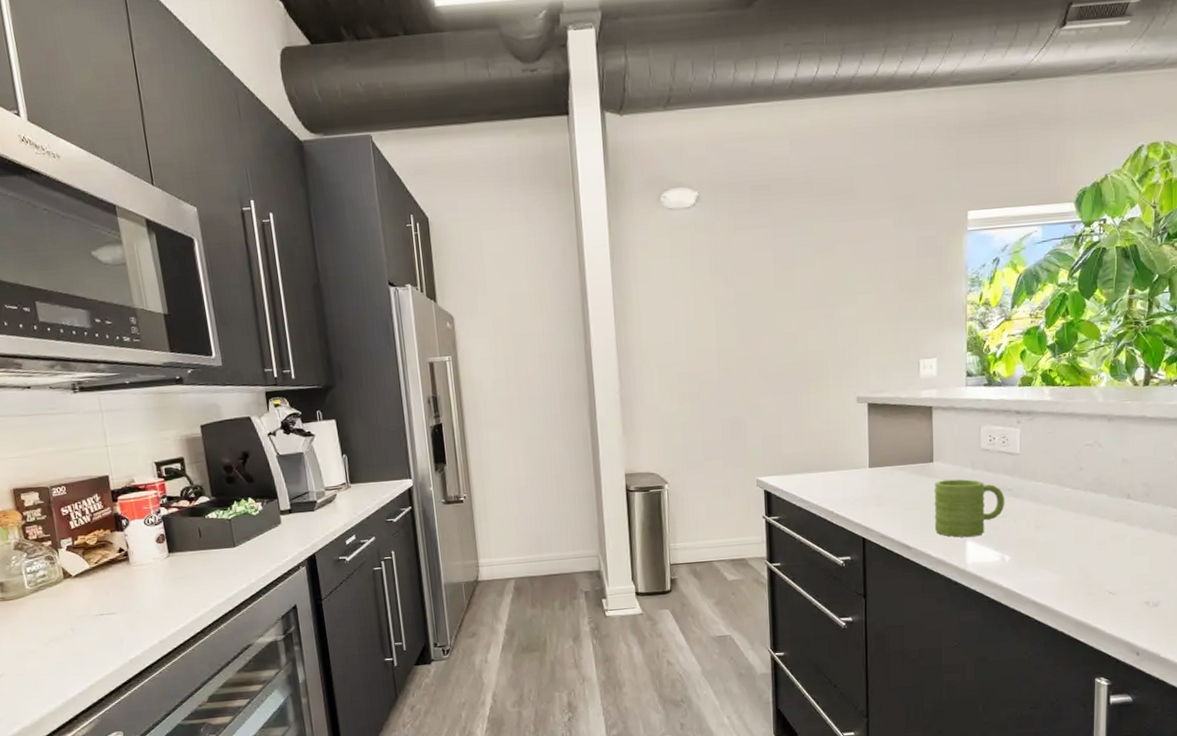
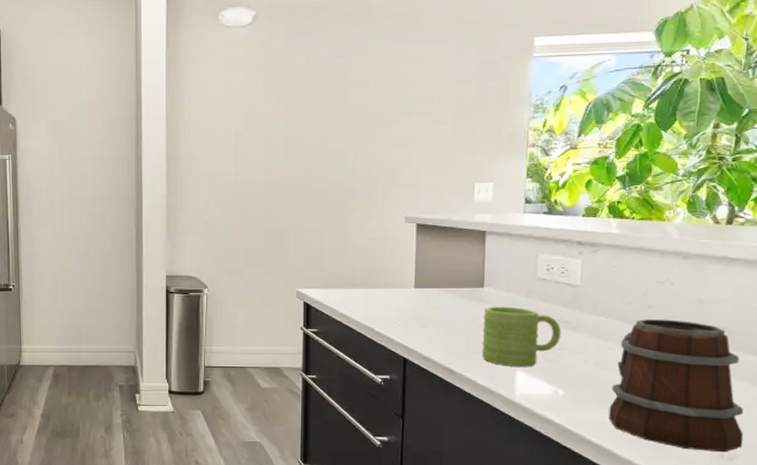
mug: none [1050,479,1165,601] -> present [608,319,744,453]

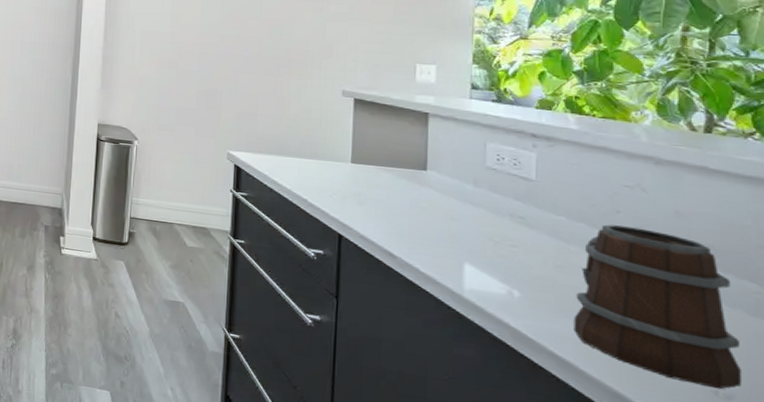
mug: present [481,306,562,368] -> none [424,191,515,261]

